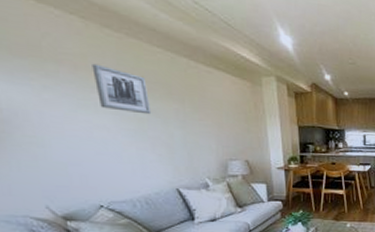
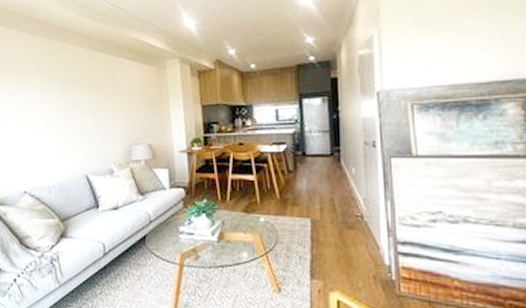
wall art: present [92,63,152,115] -> none [32,67,72,106]

